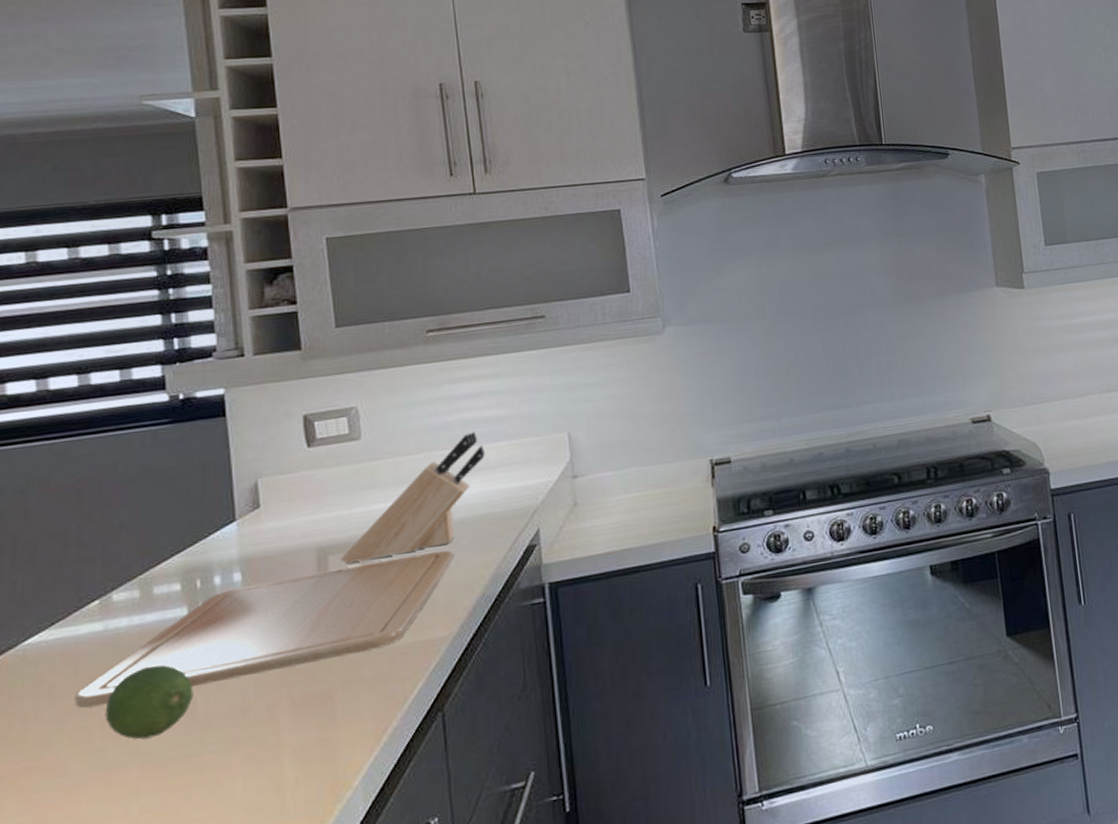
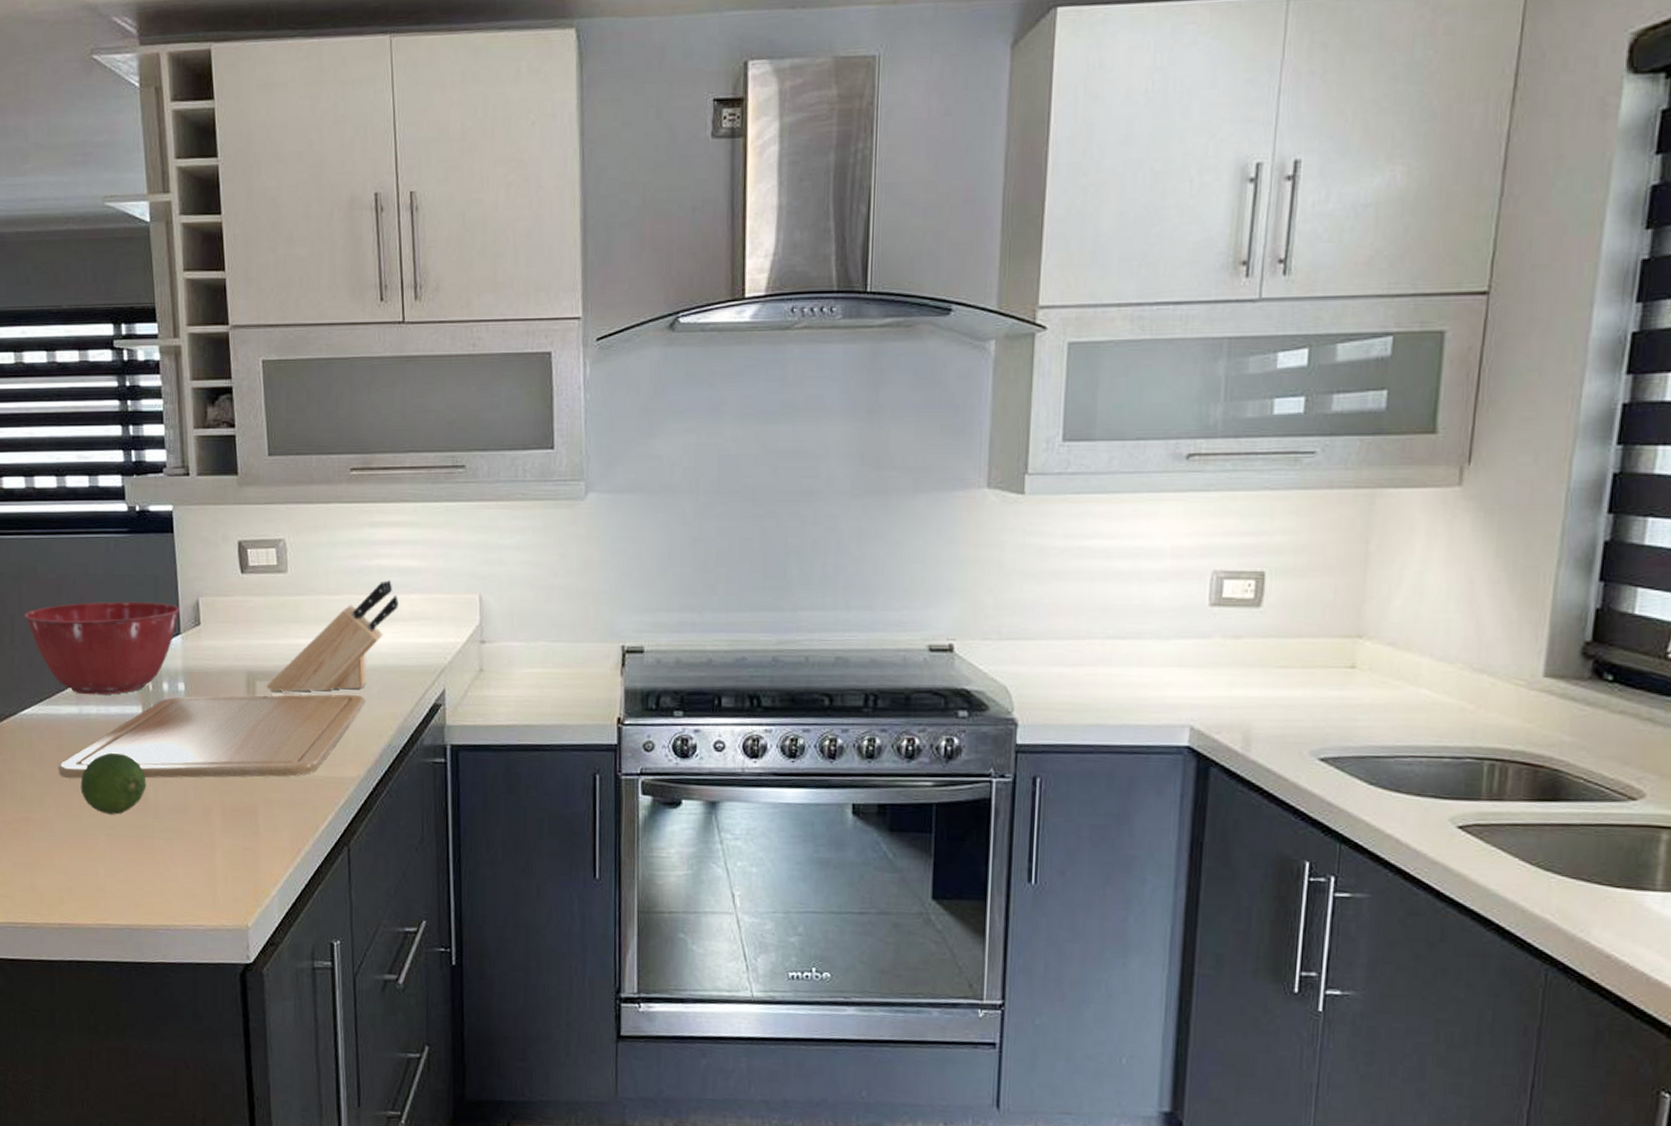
mixing bowl: none [31,490,234,608] -> present [24,601,180,695]

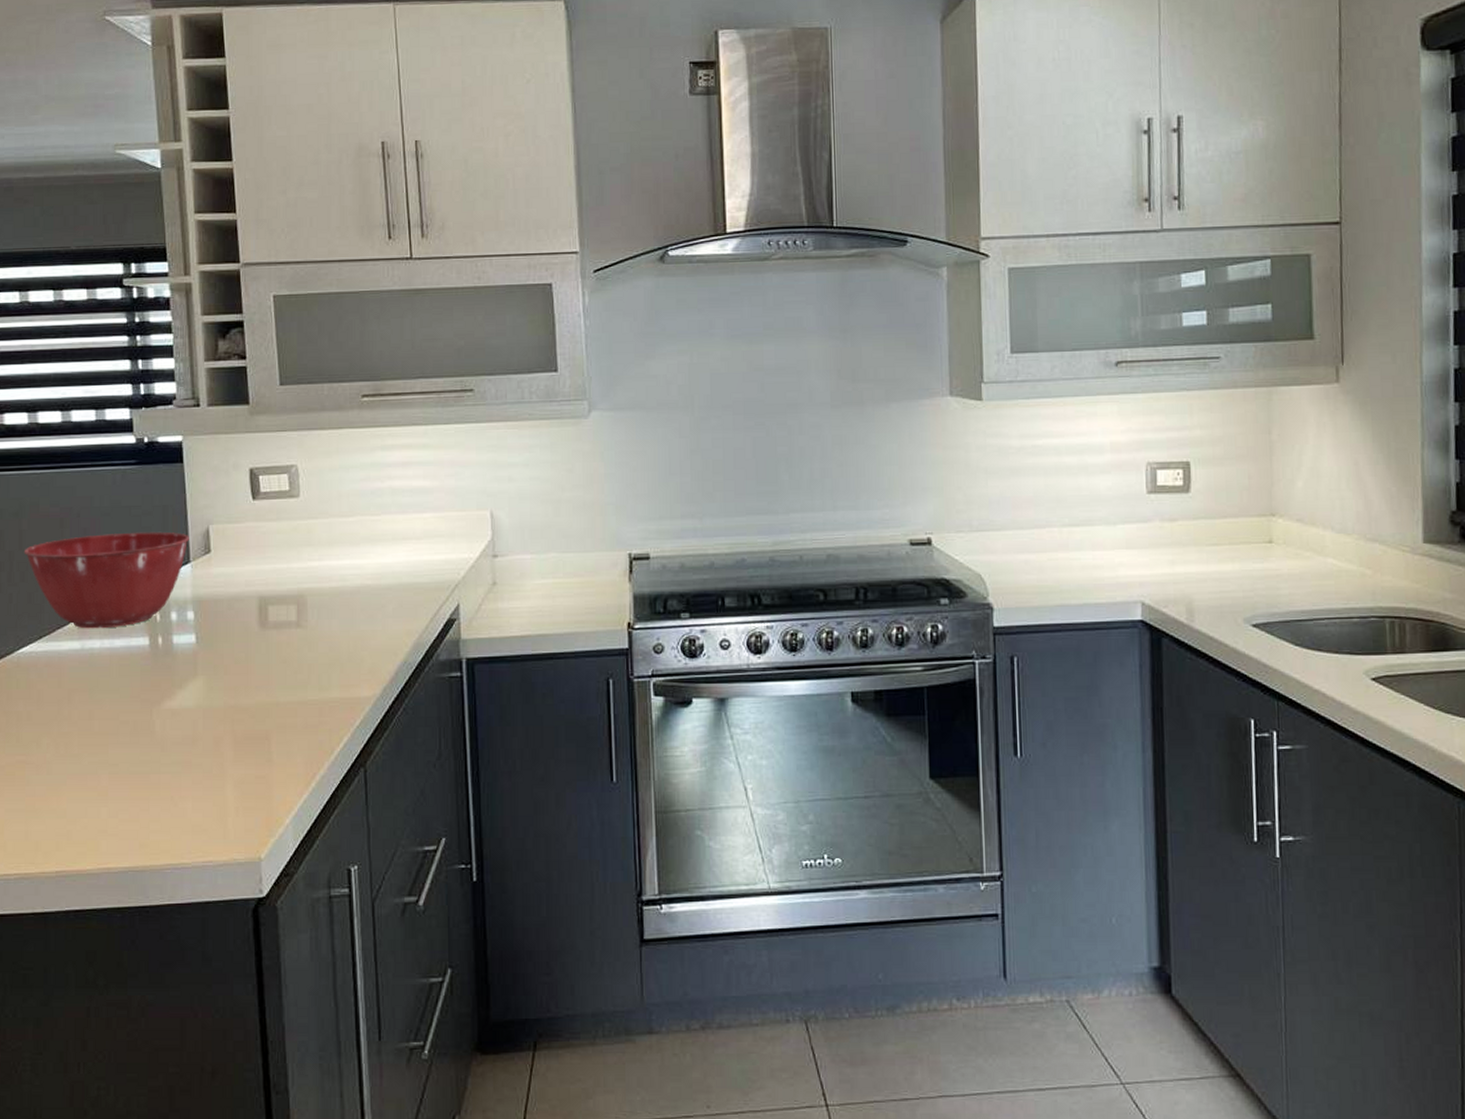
chopping board: present [58,694,366,779] -> none [57,615,380,717]
fruit: present [80,752,147,815] -> none [82,686,153,752]
knife block: present [266,580,399,692] -> none [279,501,411,615]

